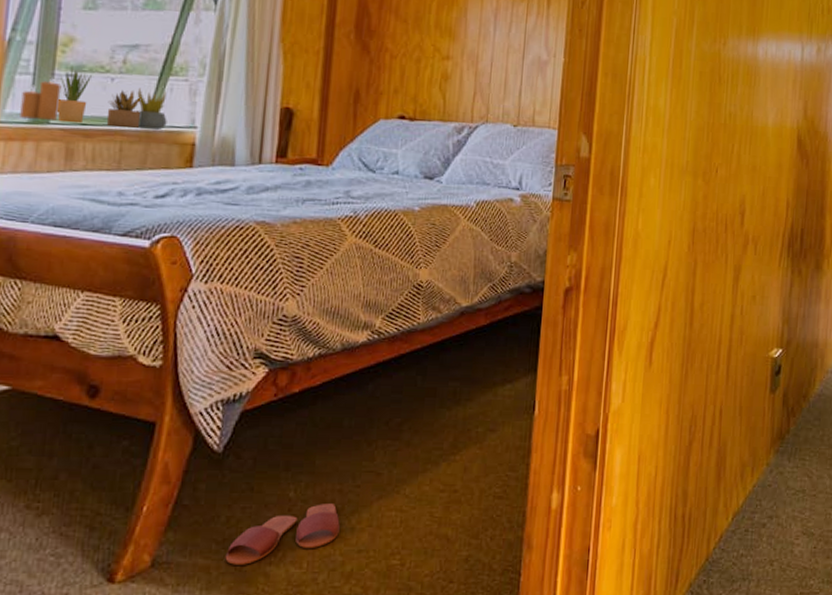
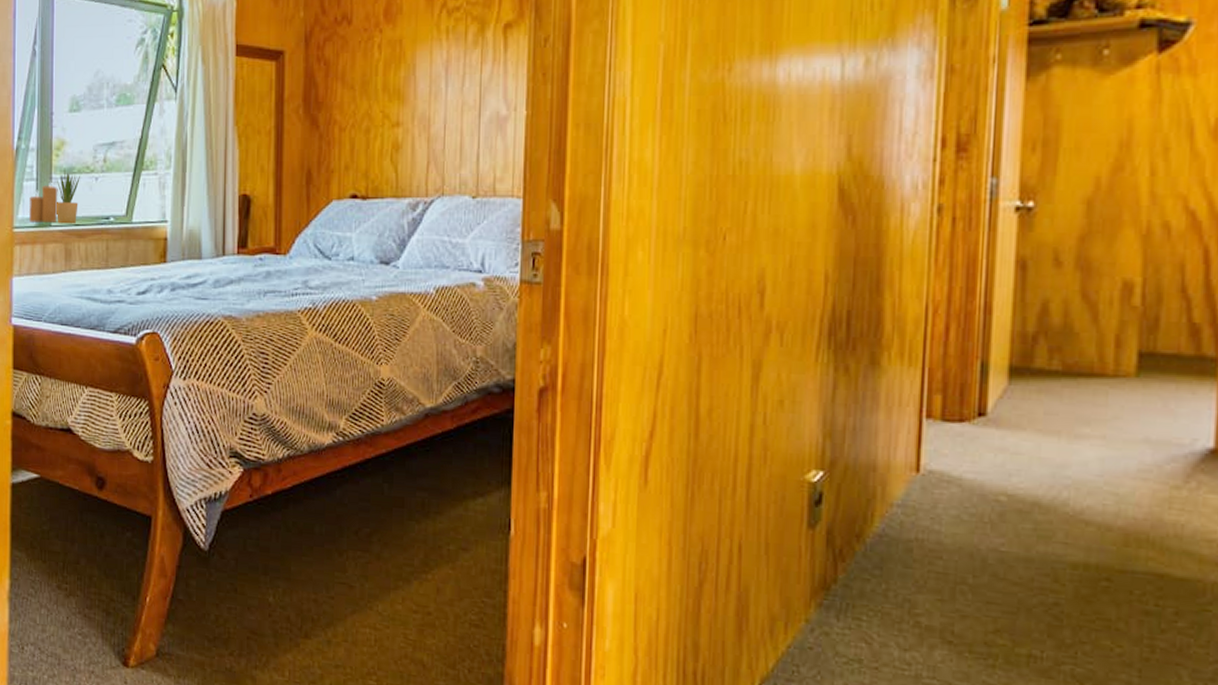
succulent plant: present [106,90,141,129] -> none [94,187,120,227]
succulent plant: present [137,87,167,131] -> none [117,185,143,227]
slippers: present [225,504,341,565] -> none [216,612,318,666]

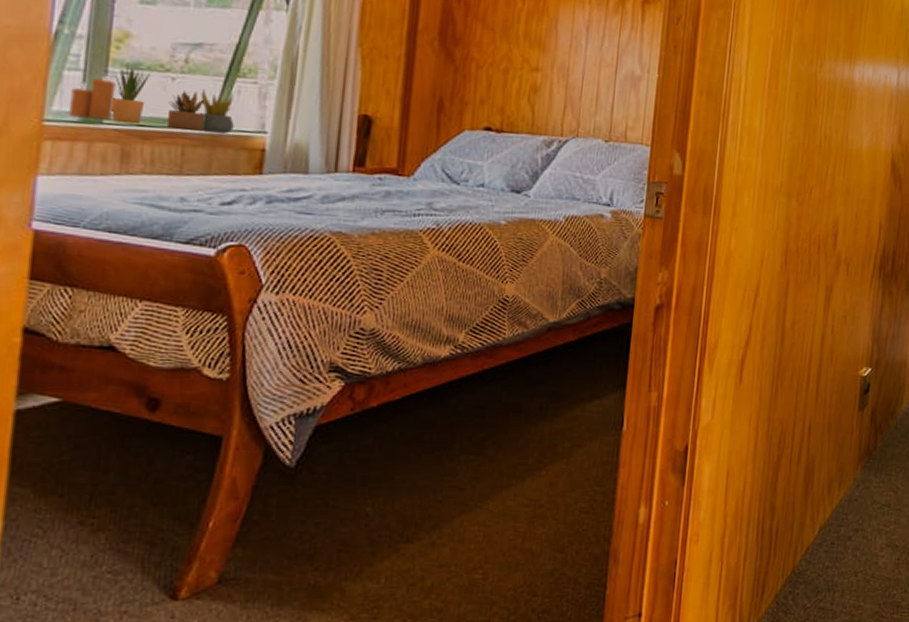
succulent plant: none [94,187,120,227] -> present [167,91,206,132]
succulent plant: none [117,185,143,227] -> present [200,88,234,135]

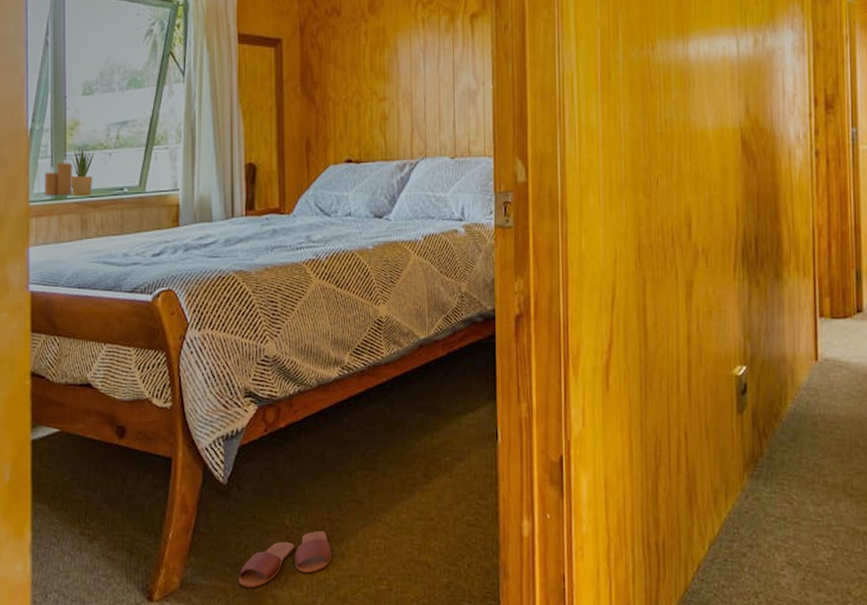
succulent plant: present [167,91,206,132] -> none [108,161,134,197]
succulent plant: present [200,88,234,135] -> none [130,159,155,196]
slippers: none [297,519,421,581] -> present [238,531,333,587]

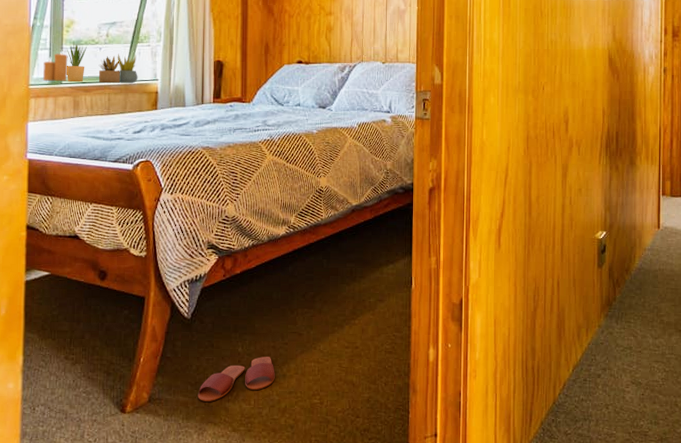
succulent plant: none [108,161,134,197] -> present [98,55,120,84]
succulent plant: none [130,159,155,196] -> present [117,53,138,84]

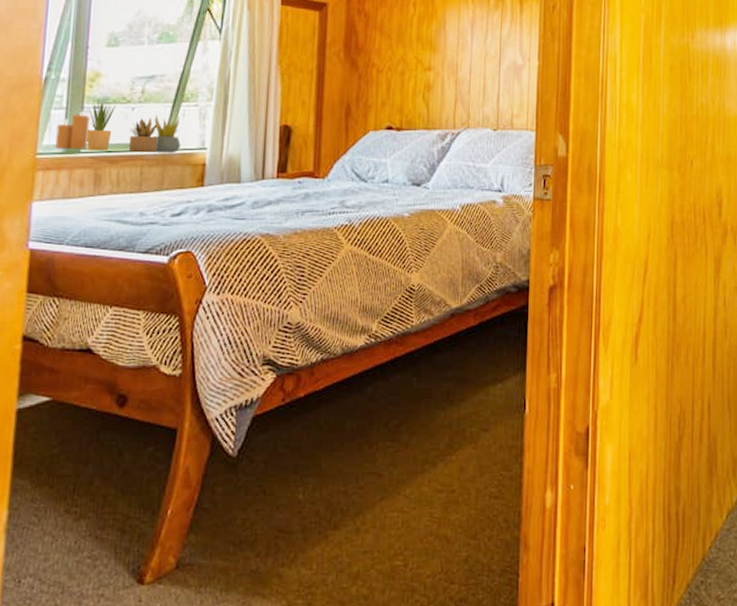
slippers: present [197,357,276,402] -> none [242,505,347,566]

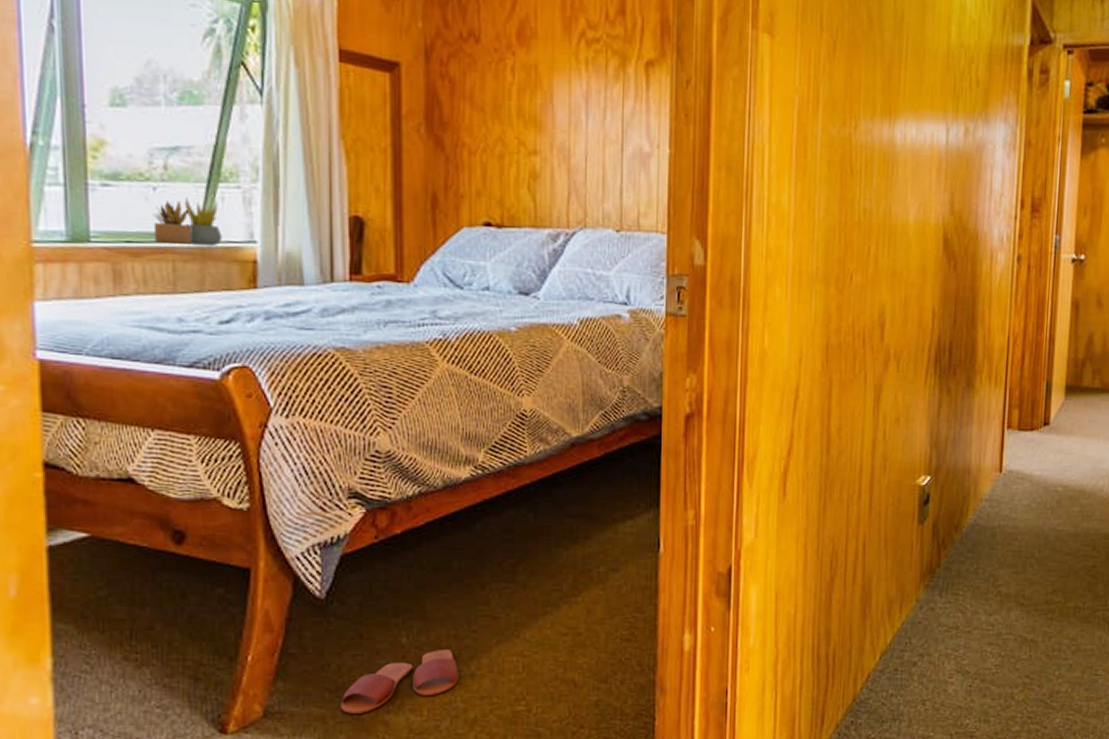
candle: present [54,110,90,149] -> none [54,188,99,238]
potted plant: present [87,98,115,151] -> none [96,173,130,241]
slippers: none [242,505,347,566] -> present [340,650,460,714]

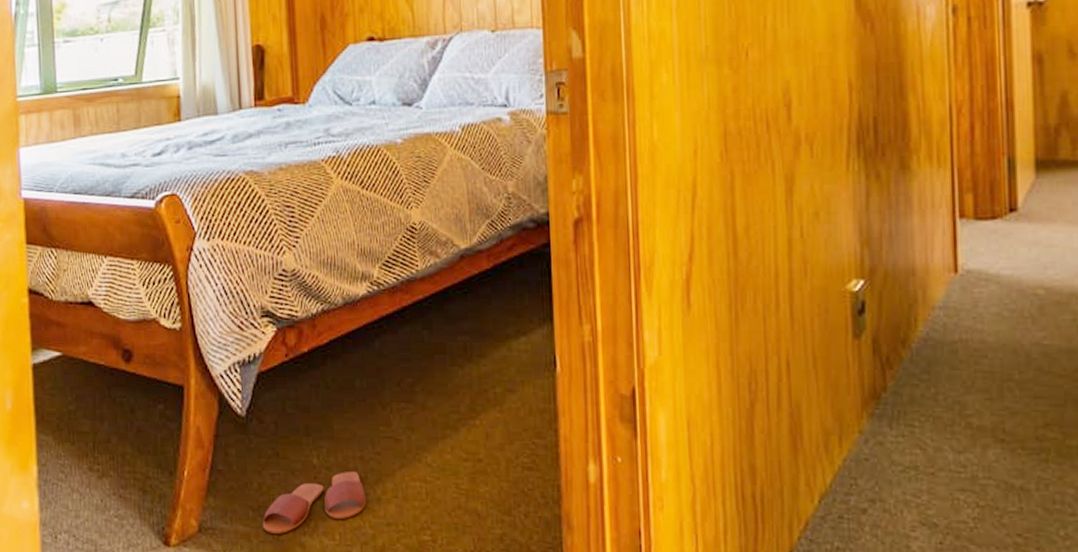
succulent plant: present [153,200,191,246] -> none [101,47,130,89]
succulent plant: present [184,197,222,247] -> none [124,44,153,87]

